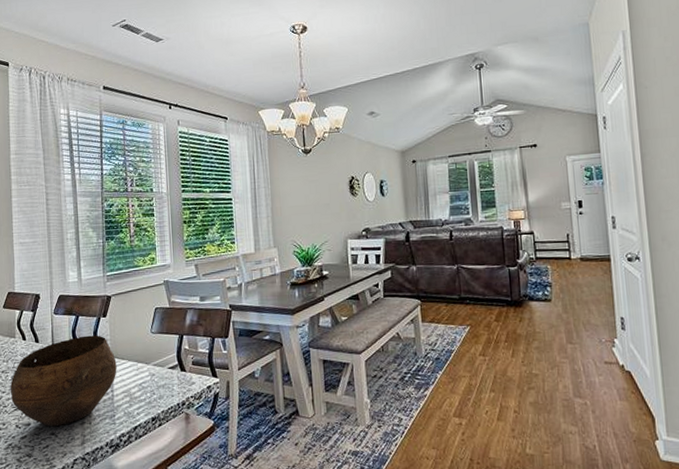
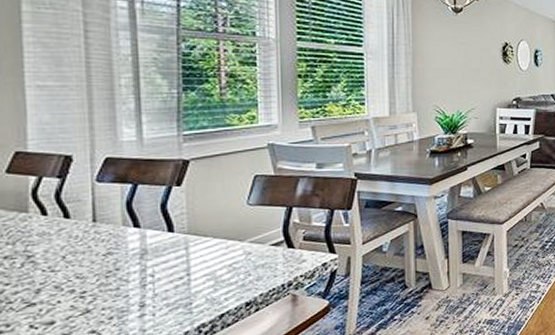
bowl: present [11,335,117,427] -> none [20,208,196,324]

